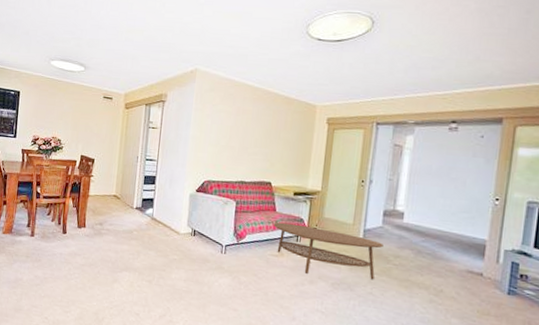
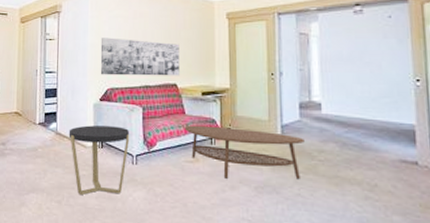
side table: none [163,213,222,279] -> present [68,125,130,195]
wall art: none [200,131,278,175] -> present [100,37,180,76]

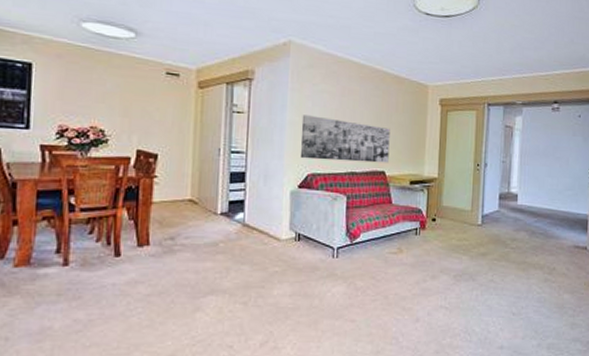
side table: present [68,125,130,195] -> none [259,216,332,293]
coffee table: present [184,125,305,180] -> none [390,215,501,269]

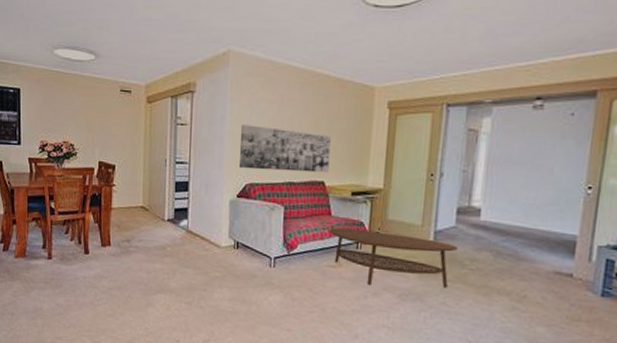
coffee table: none [390,215,501,269] -> present [329,227,457,288]

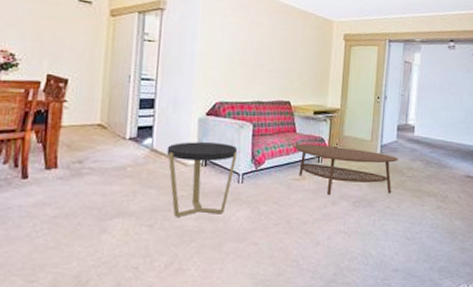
side table: none [201,224,269,297] -> present [166,142,238,217]
wall art: present [239,125,331,173] -> none [209,45,296,94]

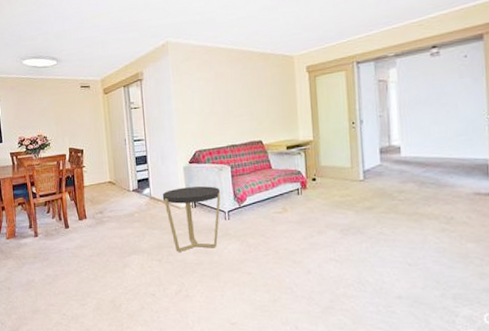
coffee table: present [294,143,398,195] -> none [272,177,385,225]

